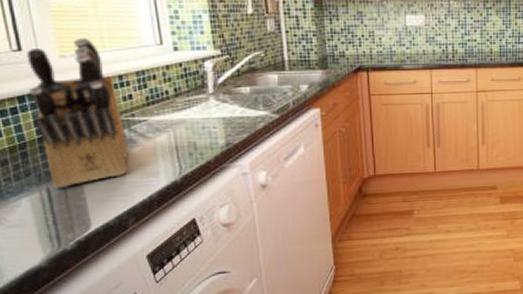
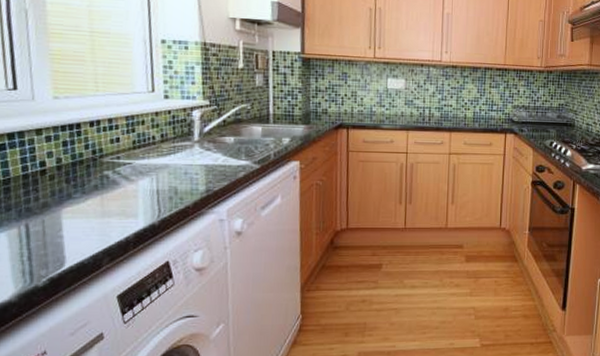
knife block: present [27,37,128,189] -> none [18,80,110,225]

